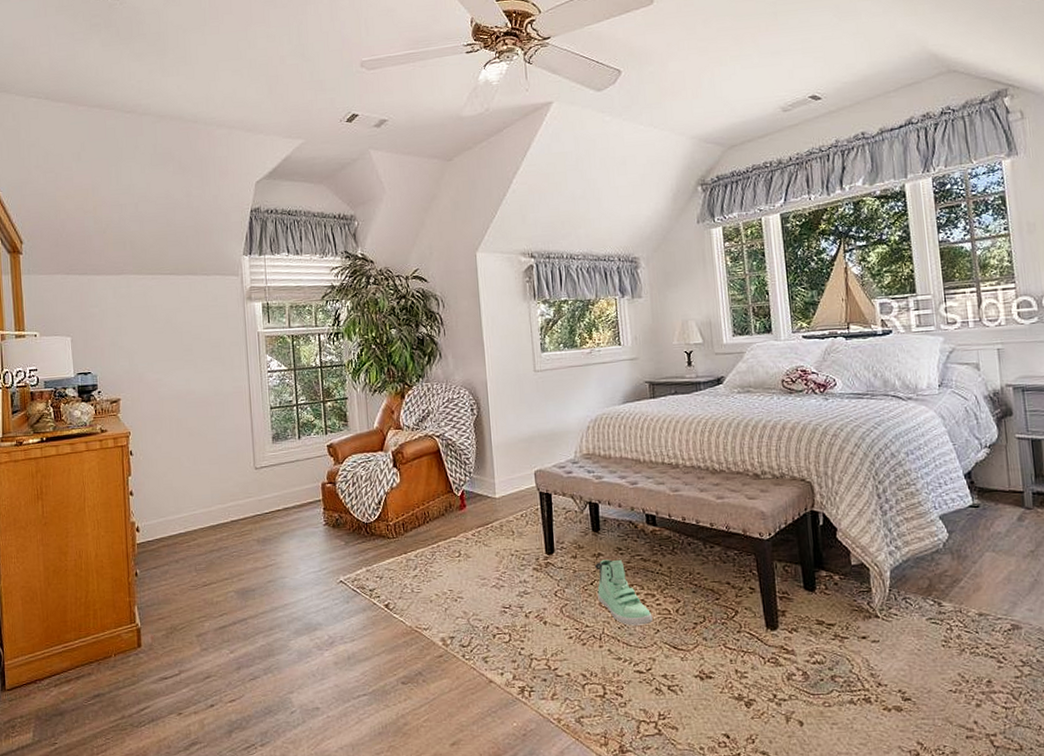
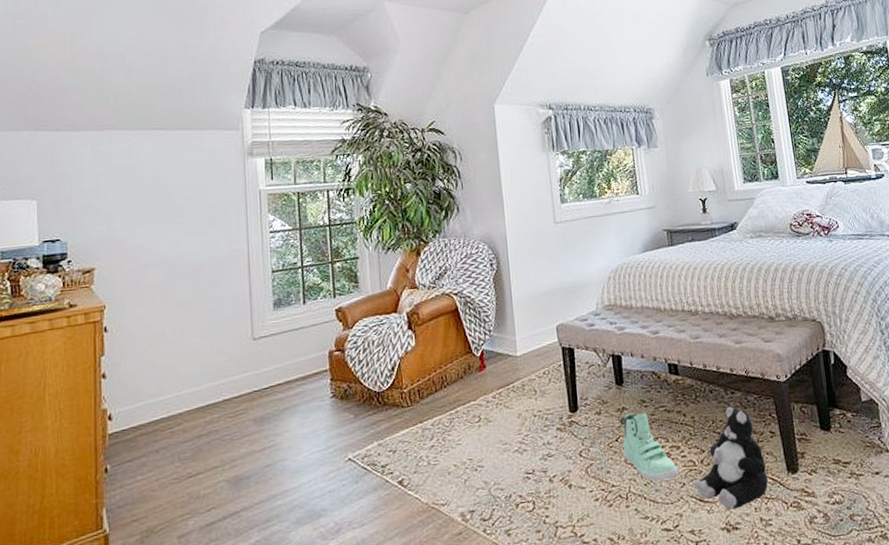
plush toy: none [668,559,746,659] -> present [694,405,768,510]

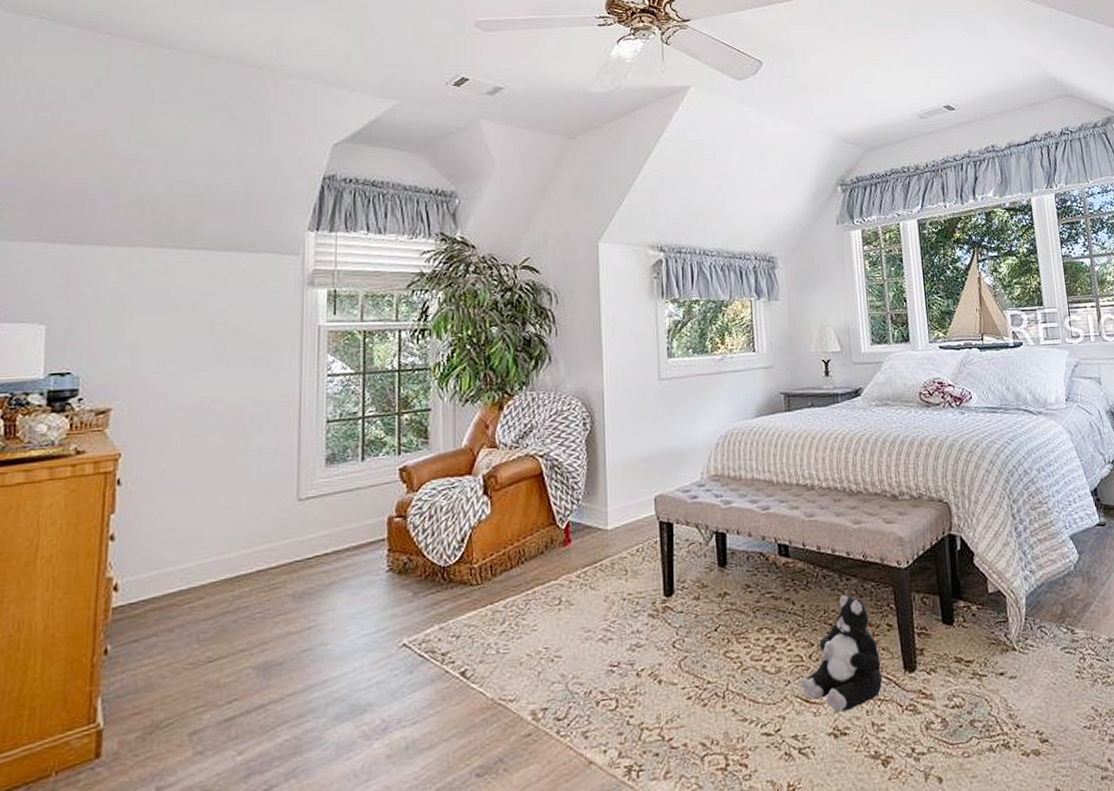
sneaker: present [620,413,679,481] -> none [720,599,783,678]

